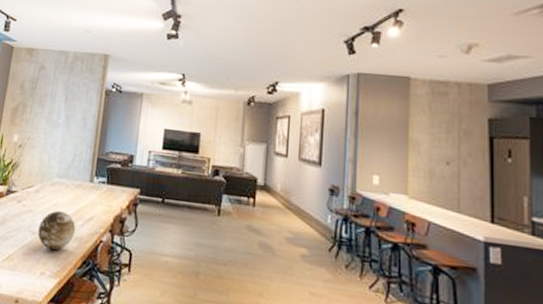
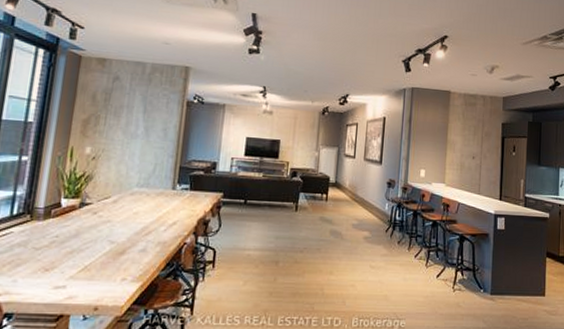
decorative orb: present [37,210,76,251] -> none [117,218,159,257]

